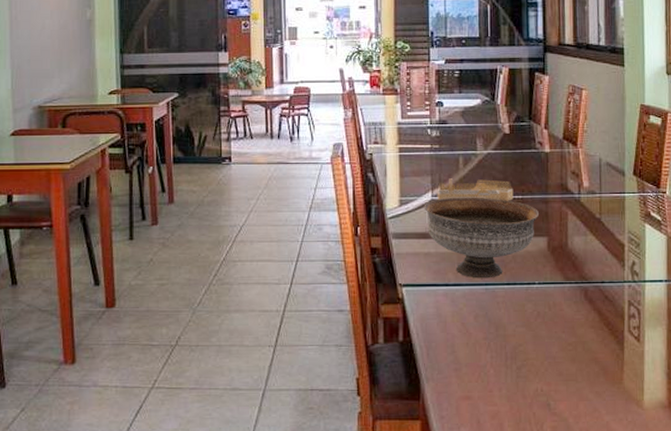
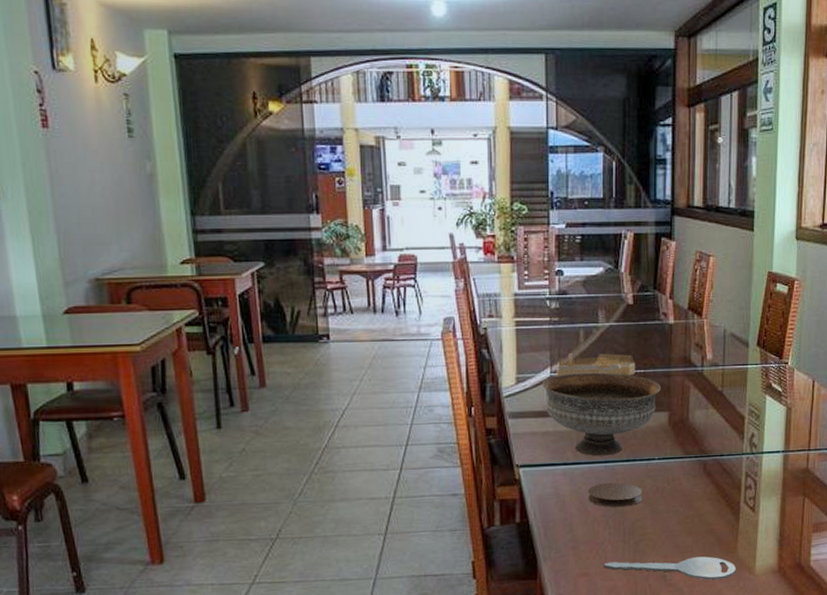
coaster: none [470,306,524,331] -> present [588,482,643,508]
key: none [486,386,623,411] -> present [603,556,736,580]

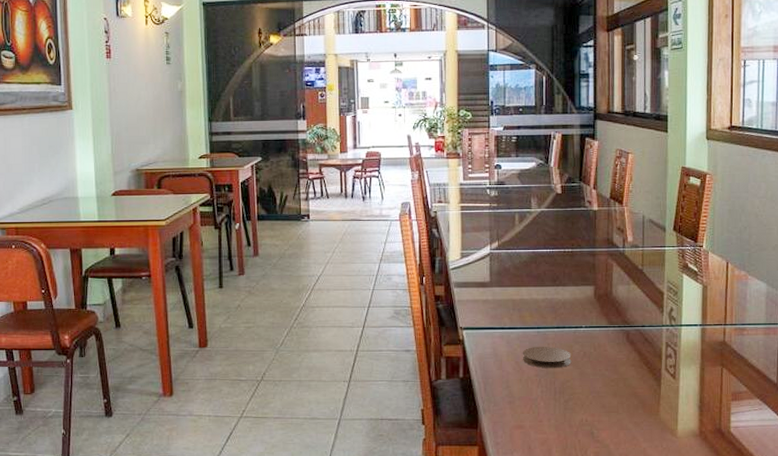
bowl: present [542,372,662,456] -> none [483,250,588,323]
house frame: present [556,353,636,376] -> none [495,234,564,254]
key: present [603,556,736,580] -> none [537,417,659,439]

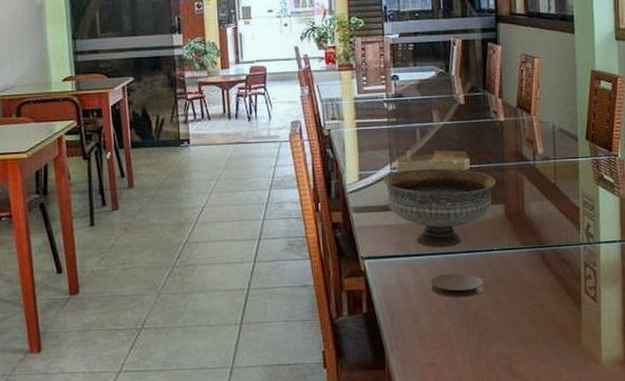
bowl: none [483,250,588,323] -> present [383,168,496,248]
house frame: none [495,234,564,254] -> present [395,150,471,172]

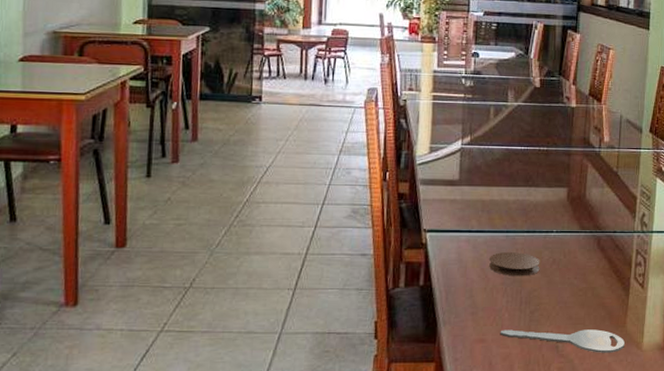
bowl: present [383,168,496,248] -> none [453,146,562,226]
house frame: present [395,150,471,172] -> none [466,128,540,152]
key: none [449,346,582,371] -> present [500,329,625,353]

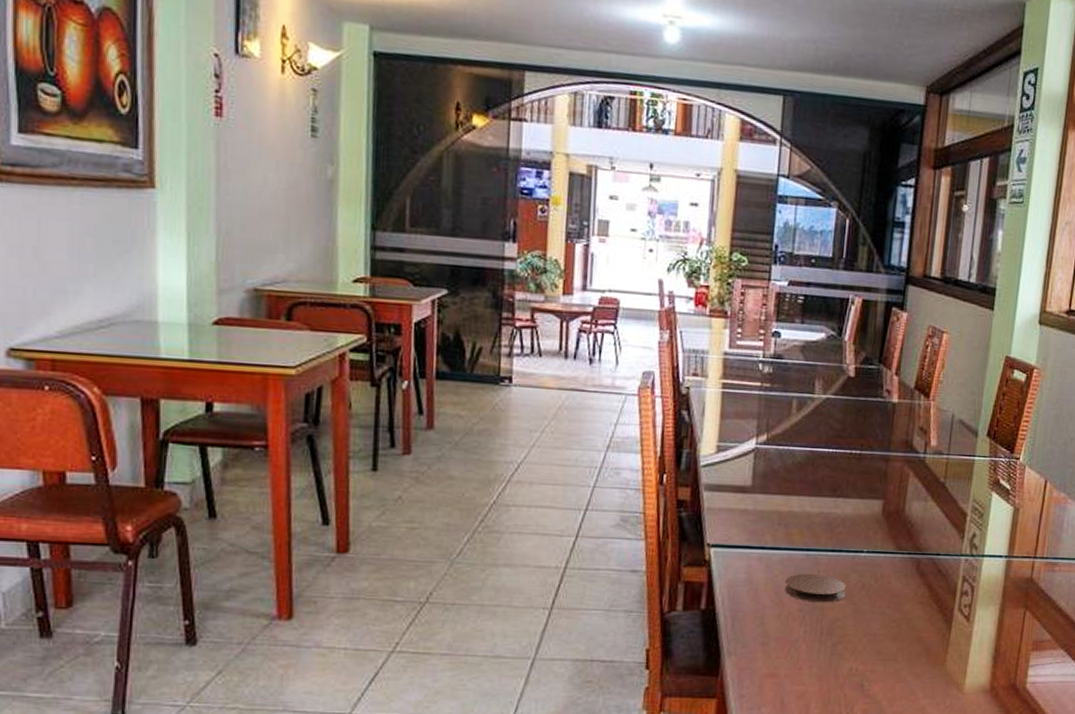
key: present [500,329,625,353] -> none [795,664,943,694]

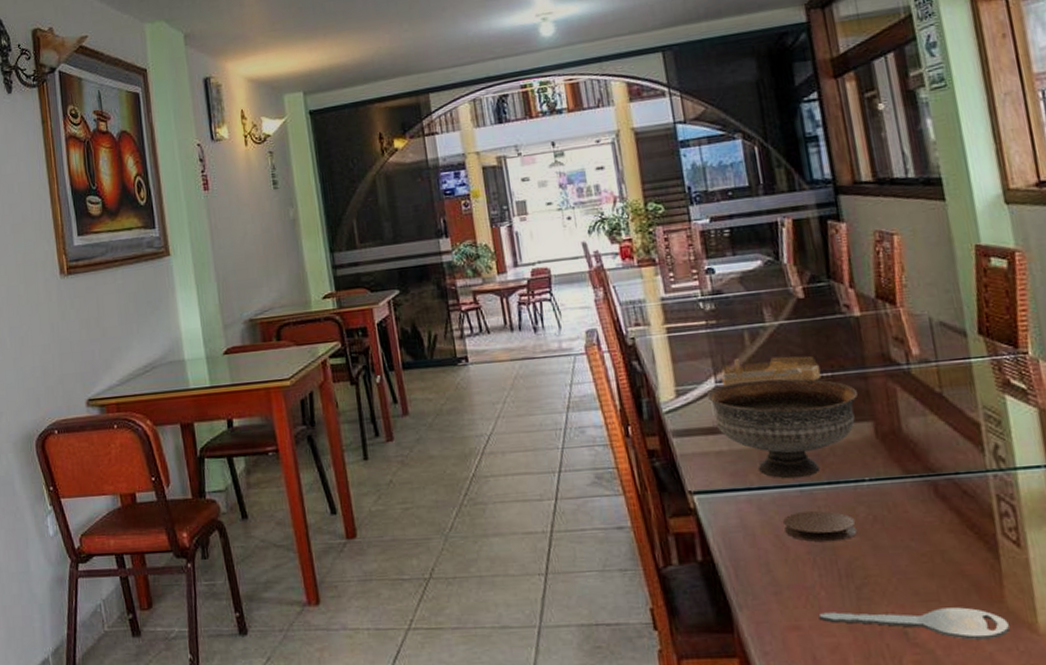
bowl: none [745,446,878,543] -> present [706,378,859,479]
house frame: none [762,424,852,456] -> present [720,356,821,386]
key: none [795,664,943,694] -> present [818,607,1010,640]

